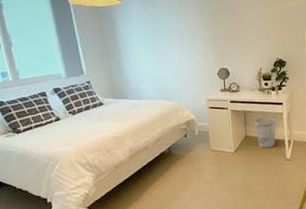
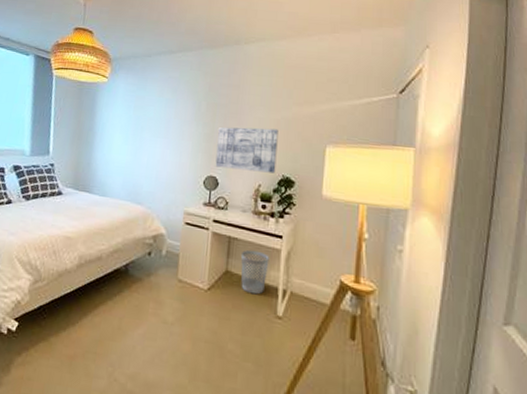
wall art: none [222,23,271,61] -> present [215,127,279,174]

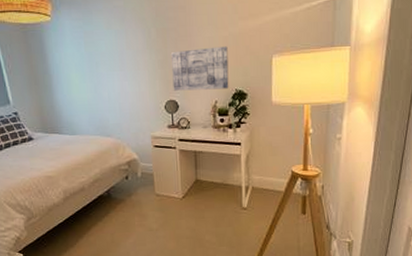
wastebasket: present [240,250,269,295] -> none [206,159,232,195]

